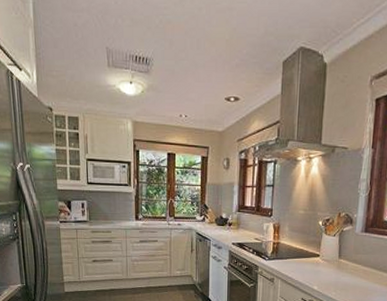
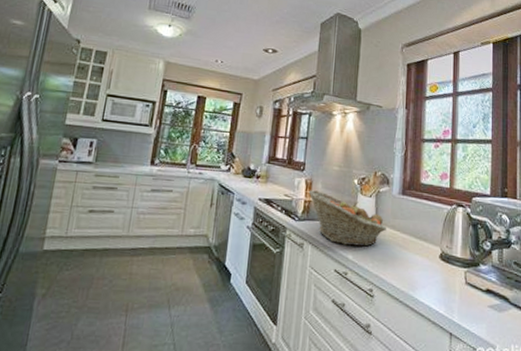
fruit basket: none [276,233,349,279] -> present [308,190,386,247]

